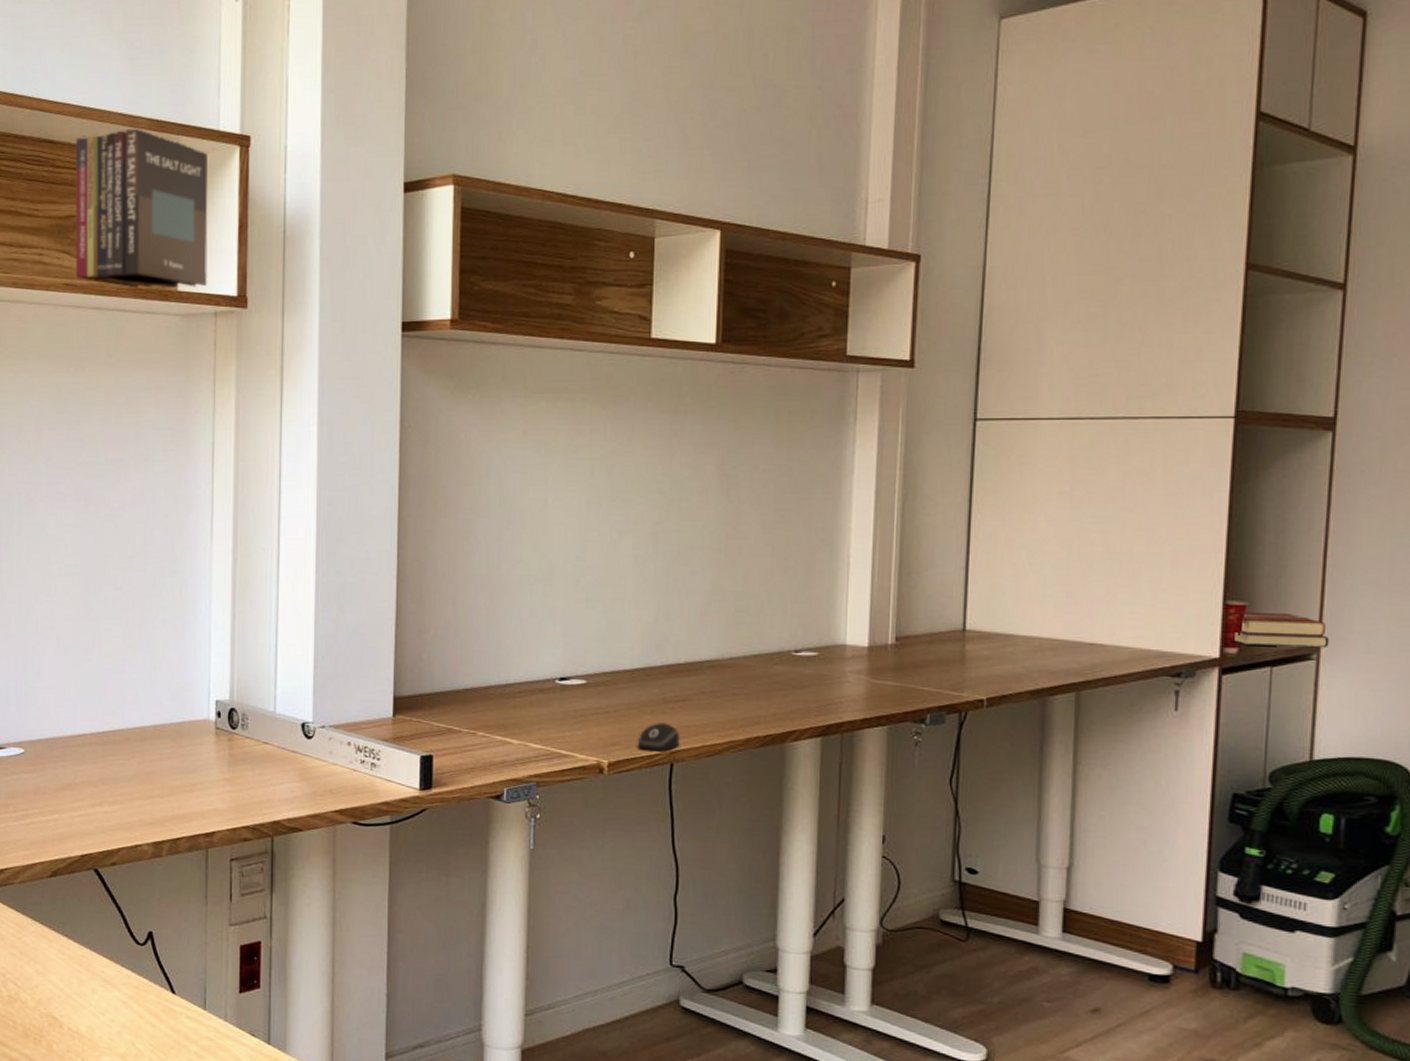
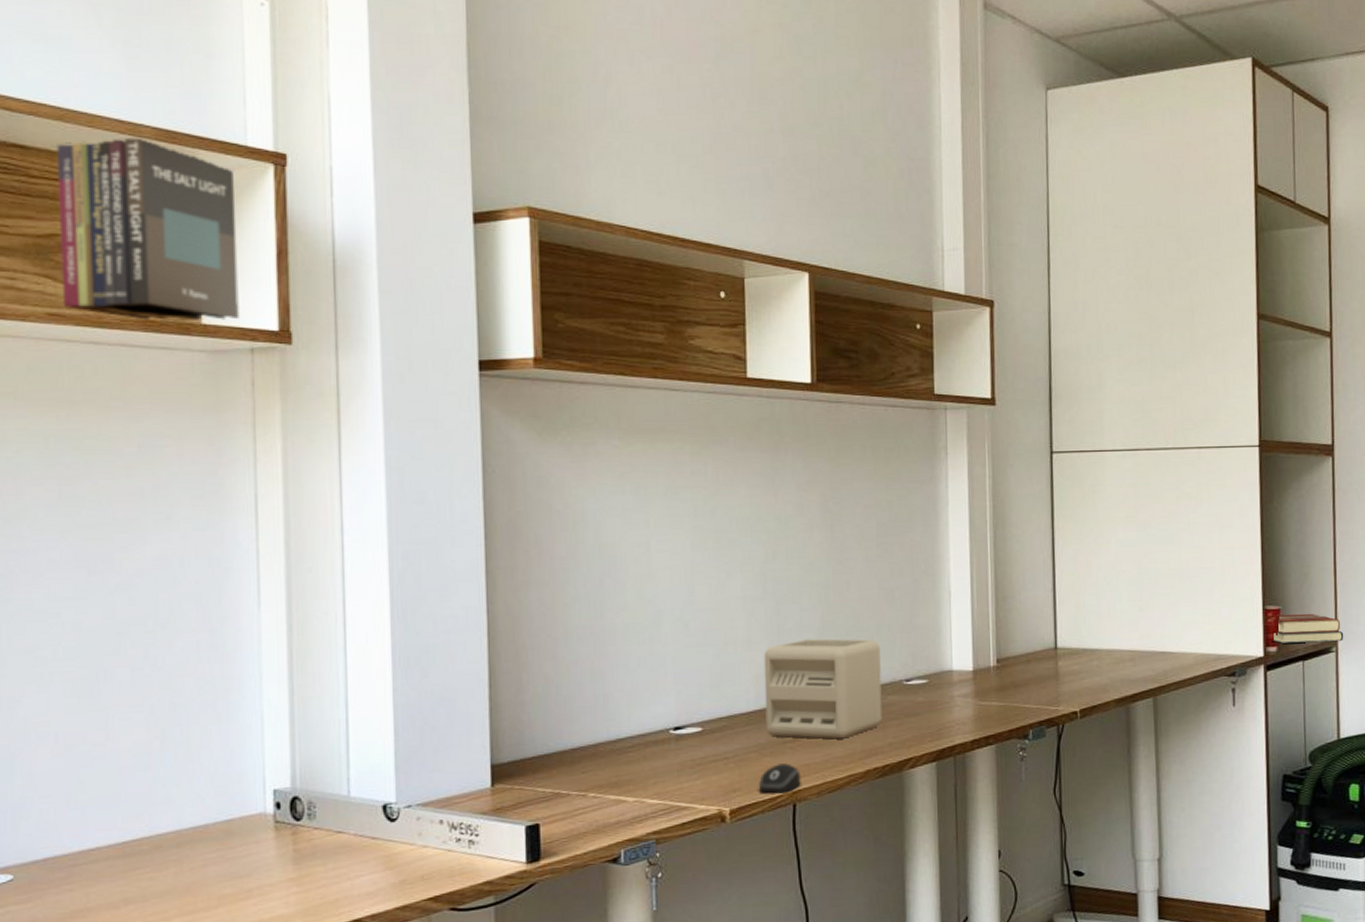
desk organizer: none [648,602,770,704] -> present [763,638,883,740]

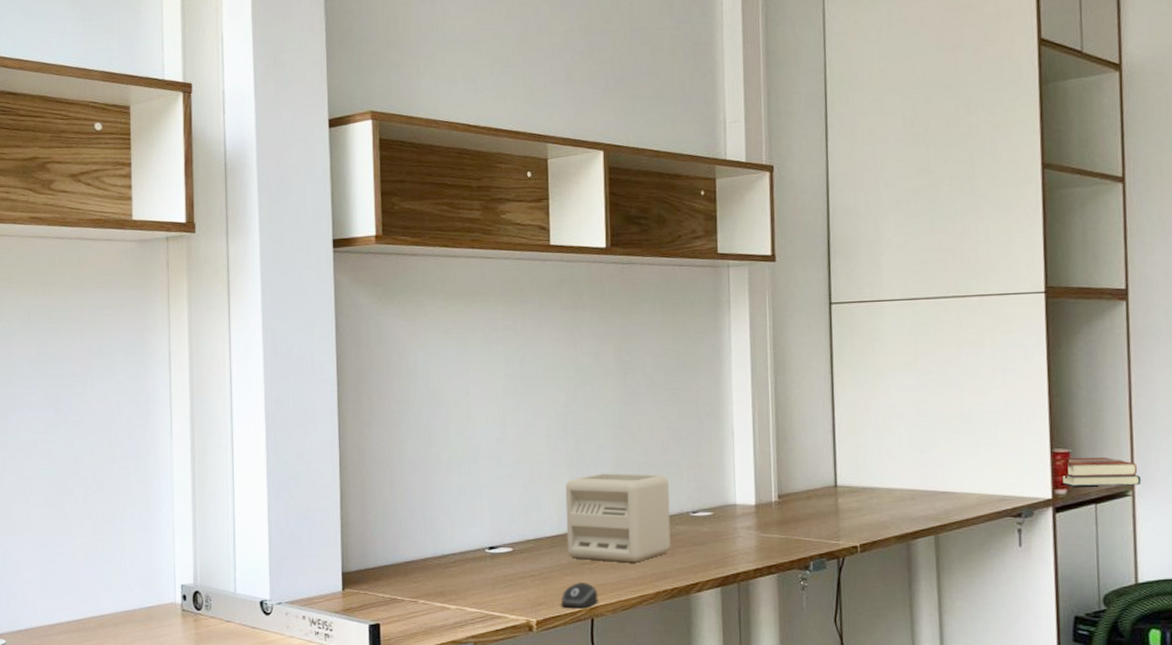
books: present [56,124,241,322] -> none [36,69,160,219]

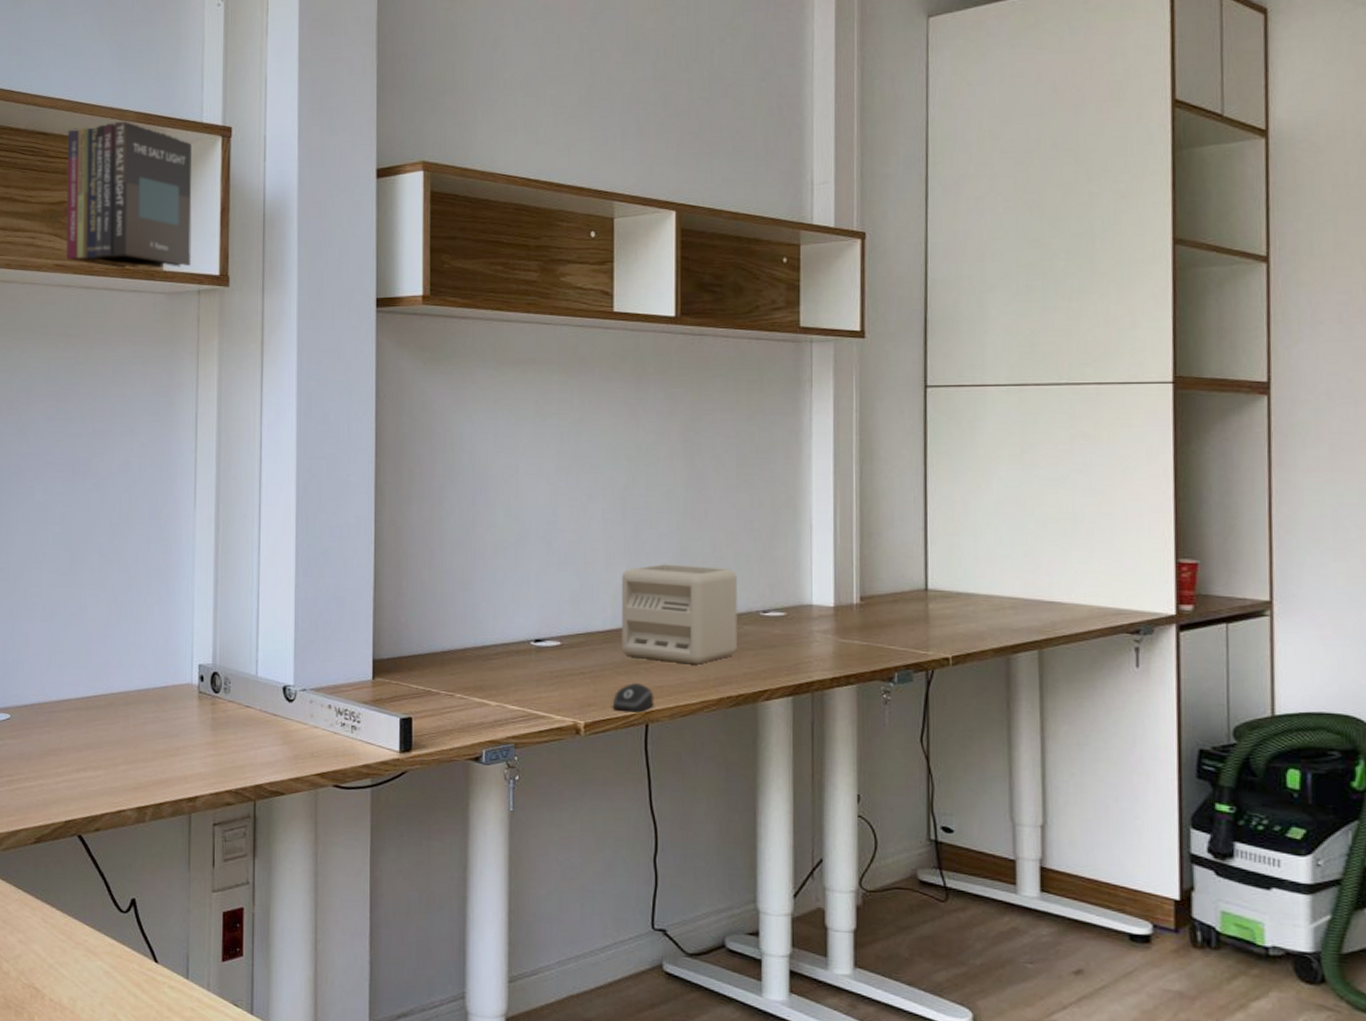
books: none [36,69,160,219] -> present [66,110,192,269]
books: present [1063,457,1142,487] -> none [1189,569,1281,605]

